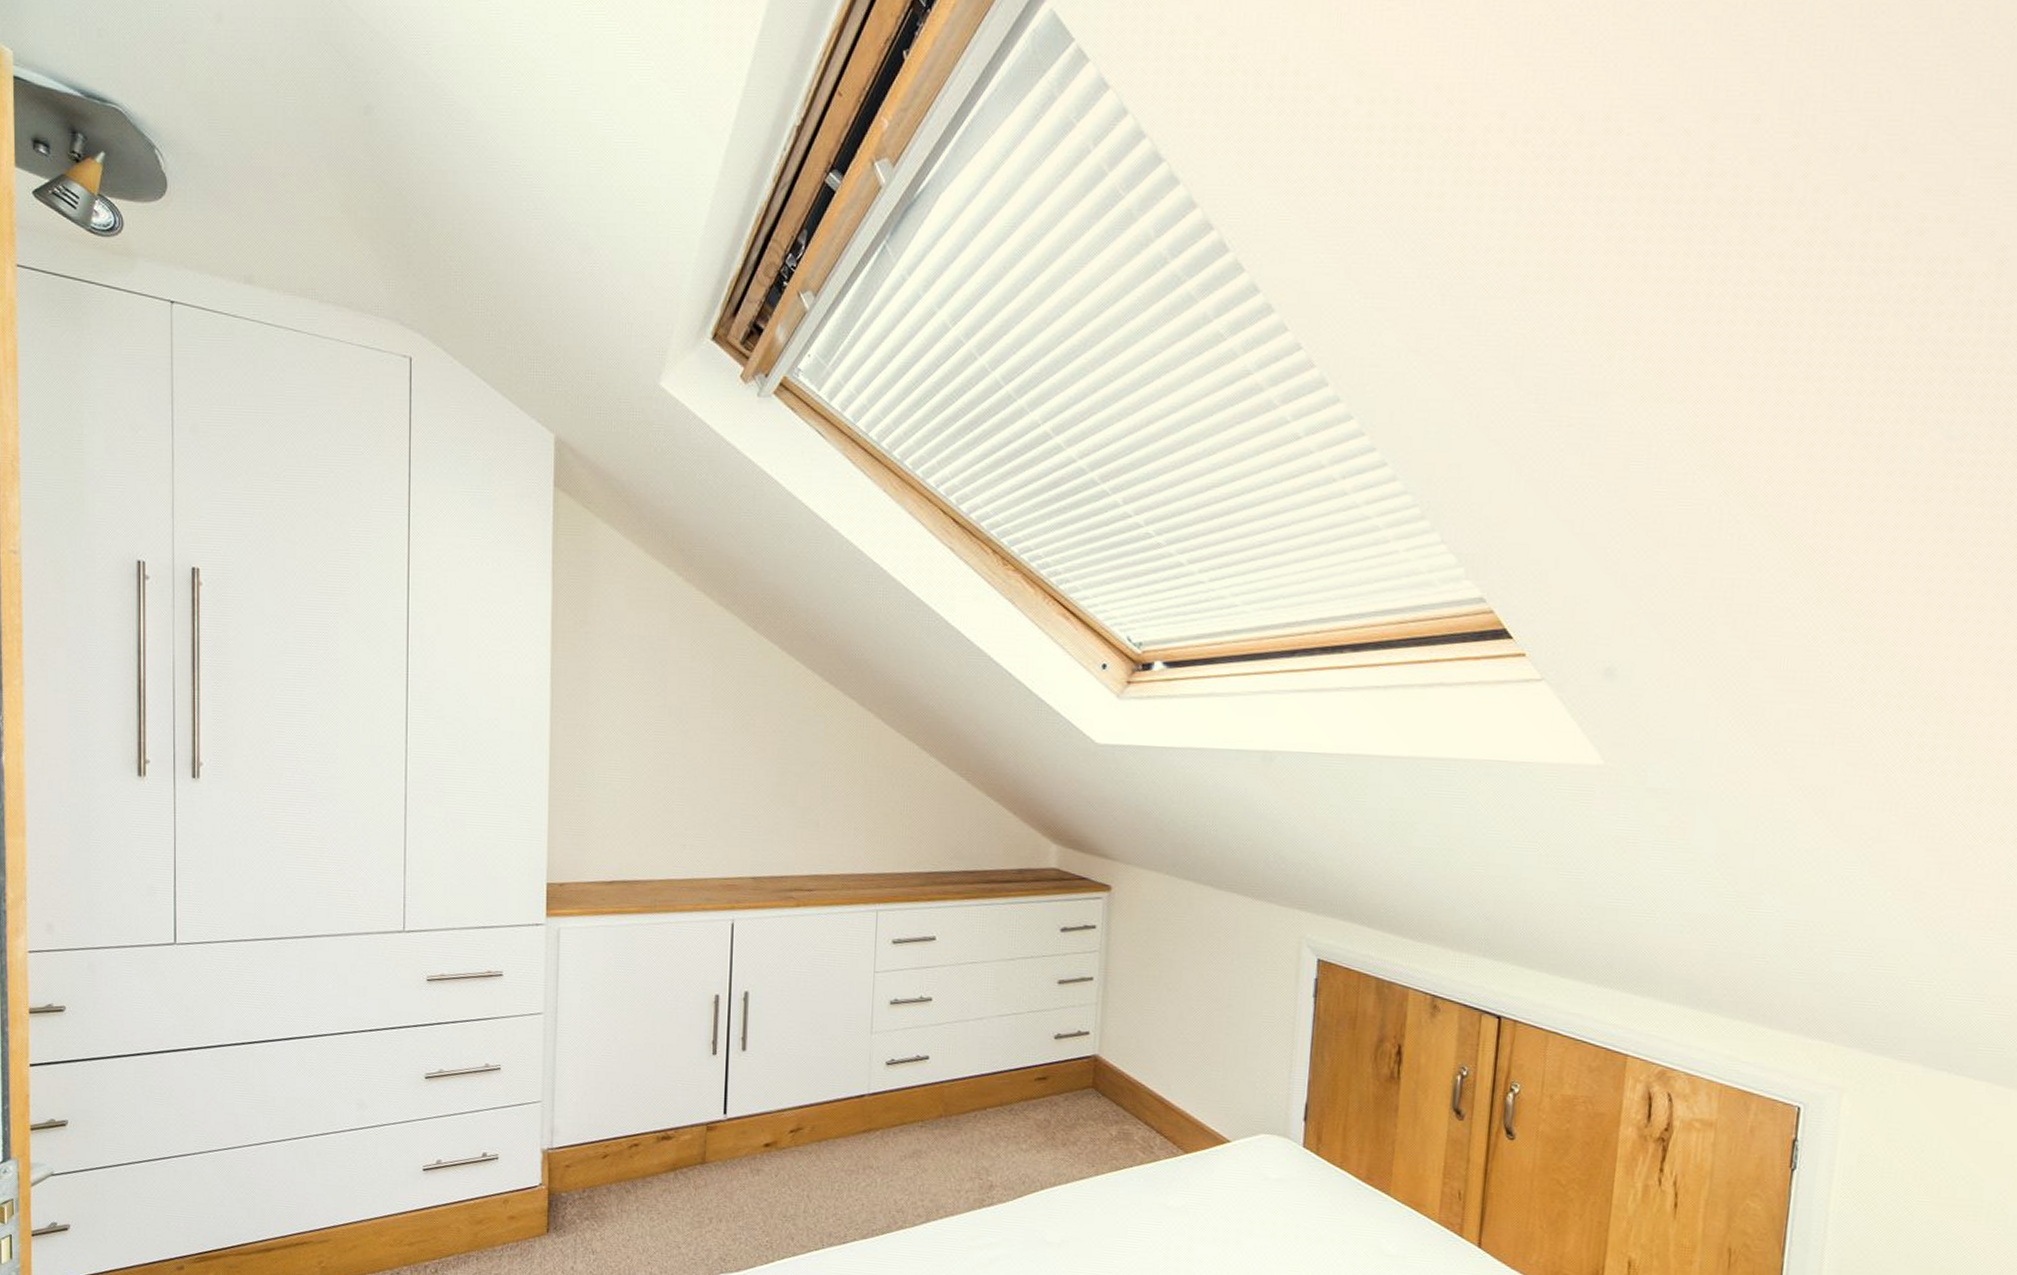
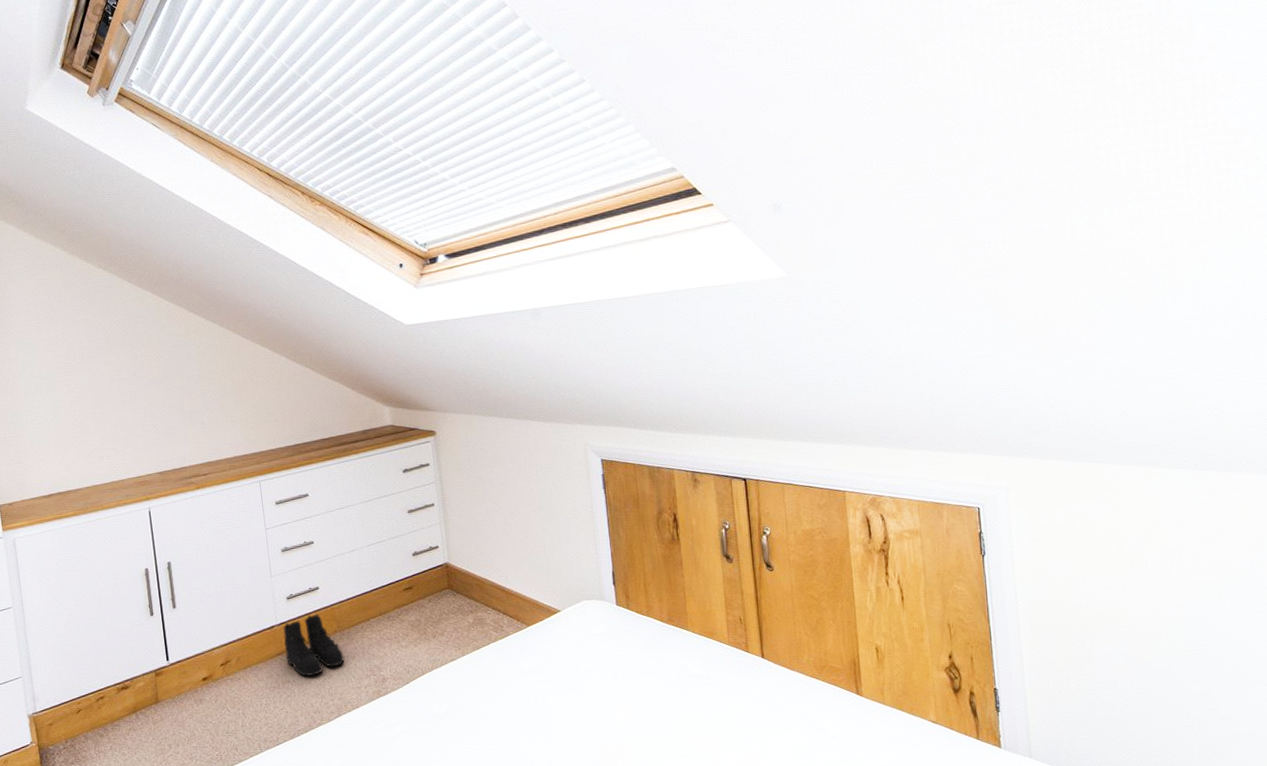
boots: none [873,1089,946,1166] -> present [283,614,345,676]

